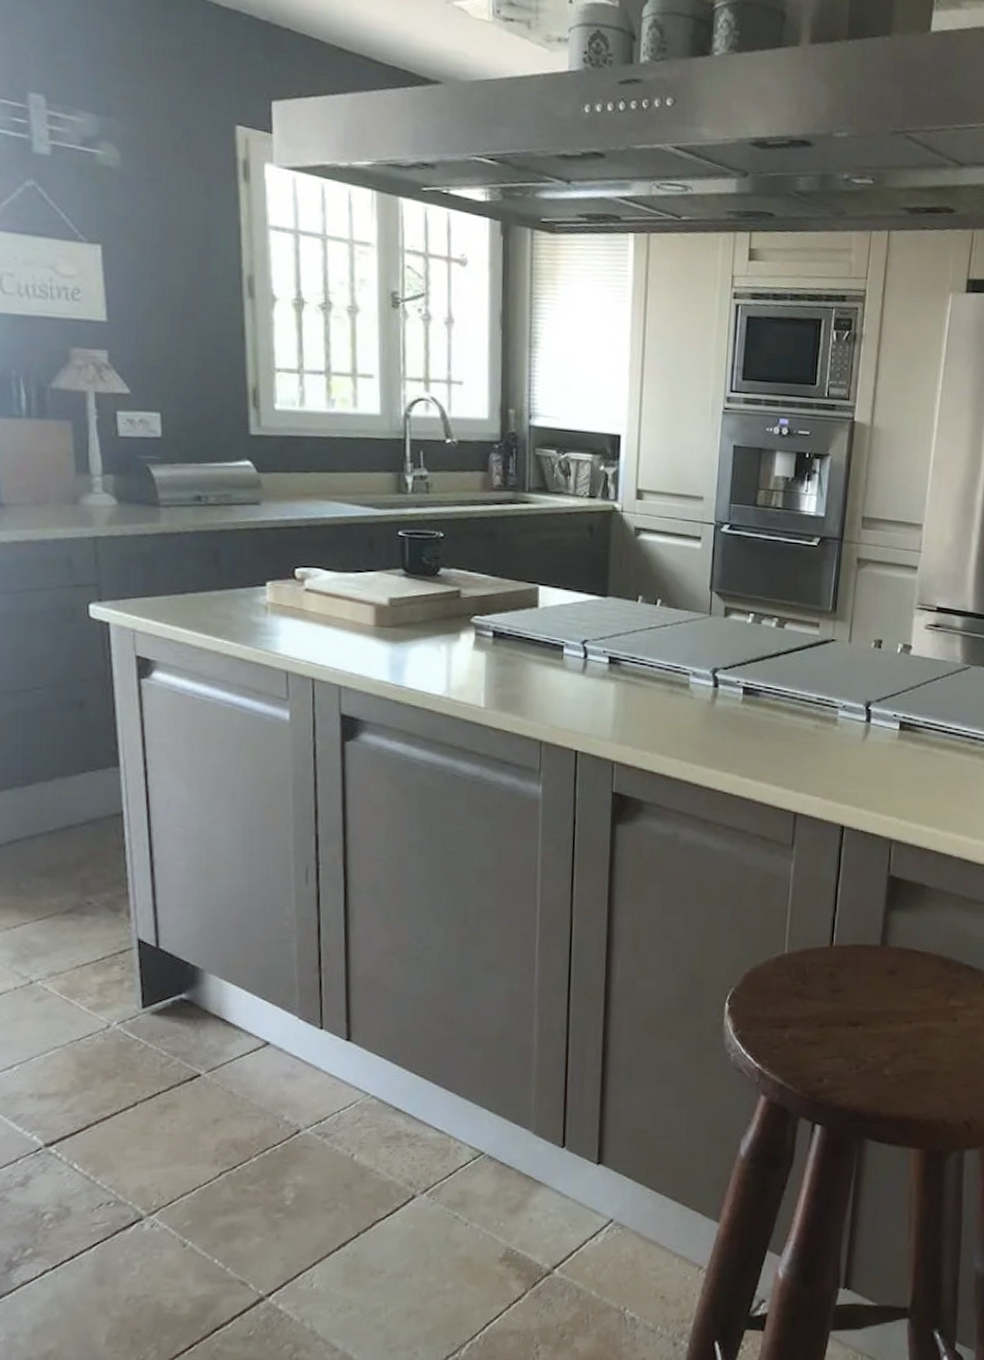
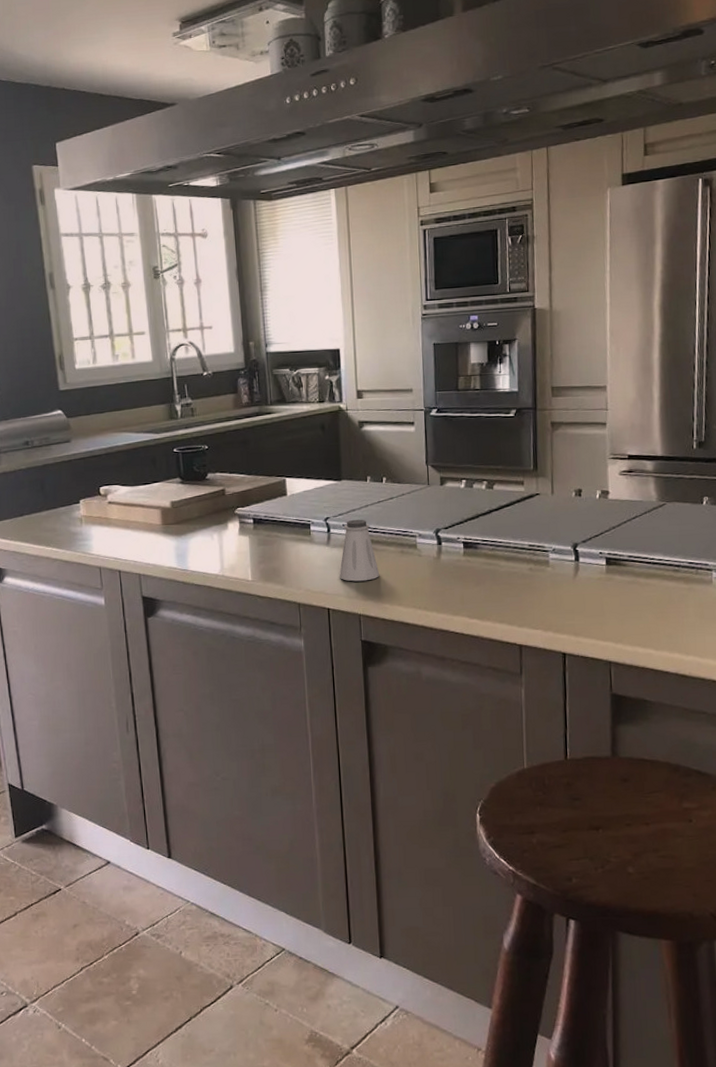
saltshaker: none [592,646,642,722] -> present [339,519,380,582]

